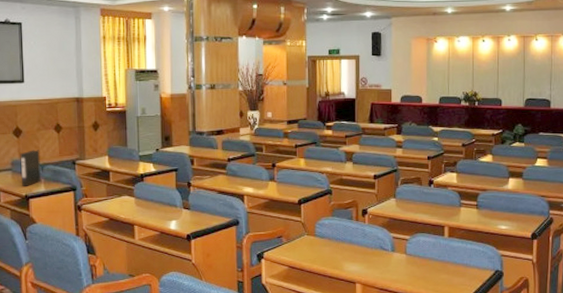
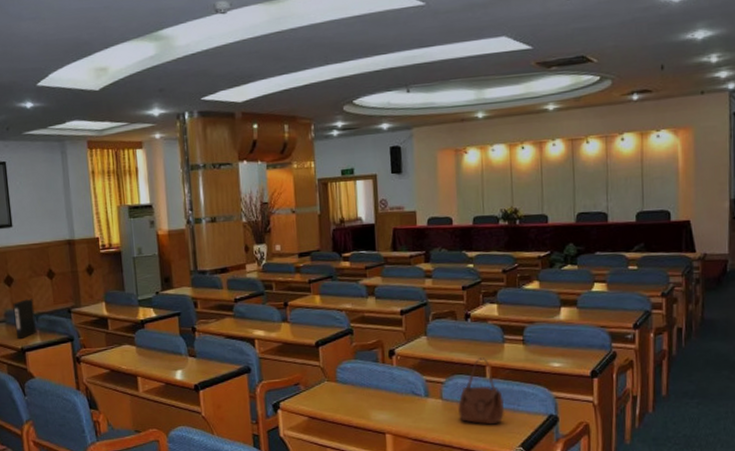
handbag: none [419,219,459,278] -> present [458,358,505,425]

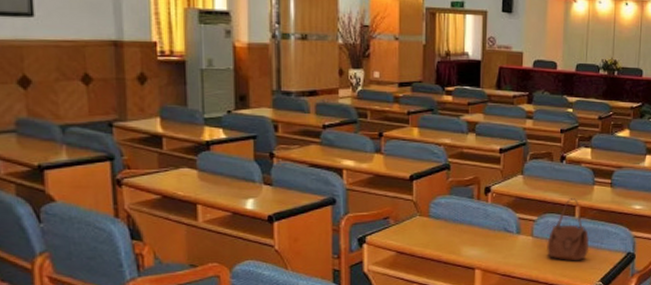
binder: present [13,298,37,339] -> none [29,106,62,154]

